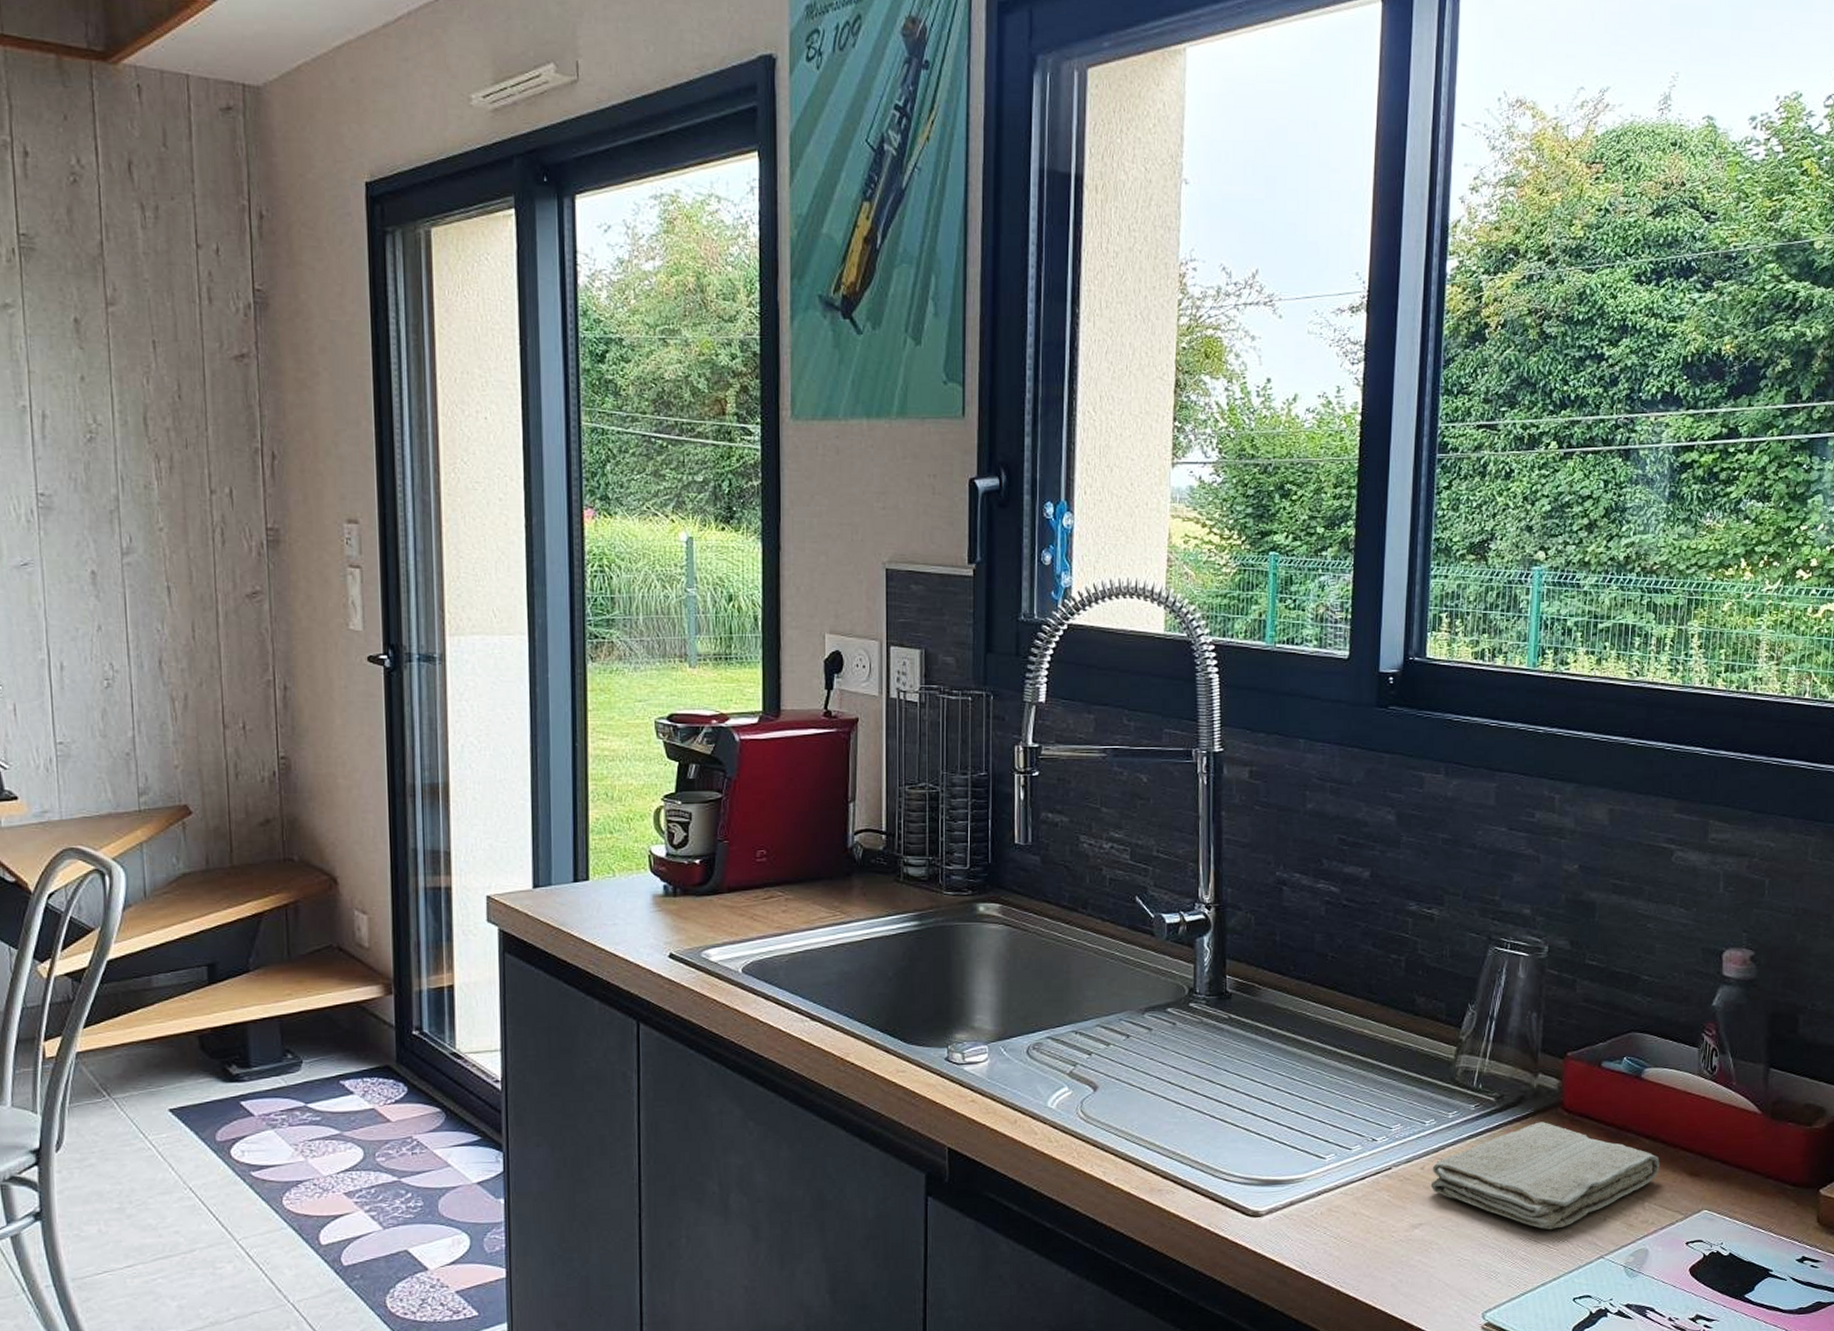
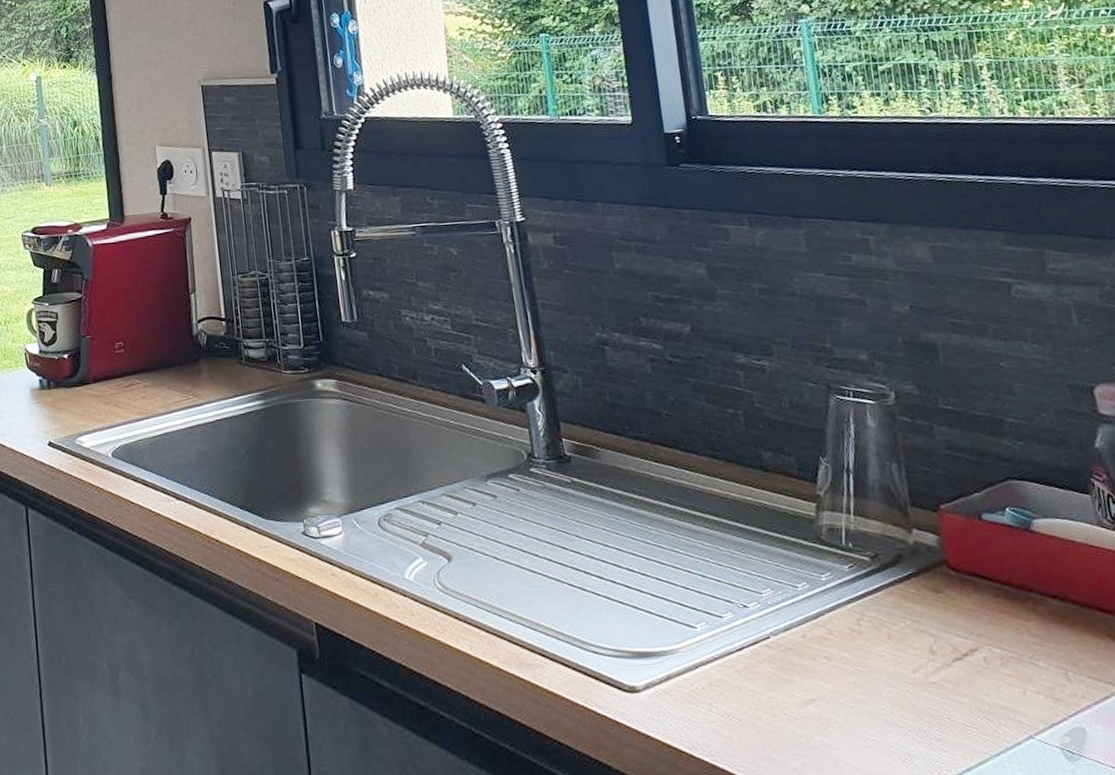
washcloth: present [1430,1122,1660,1230] -> none [814,582,1077,706]

